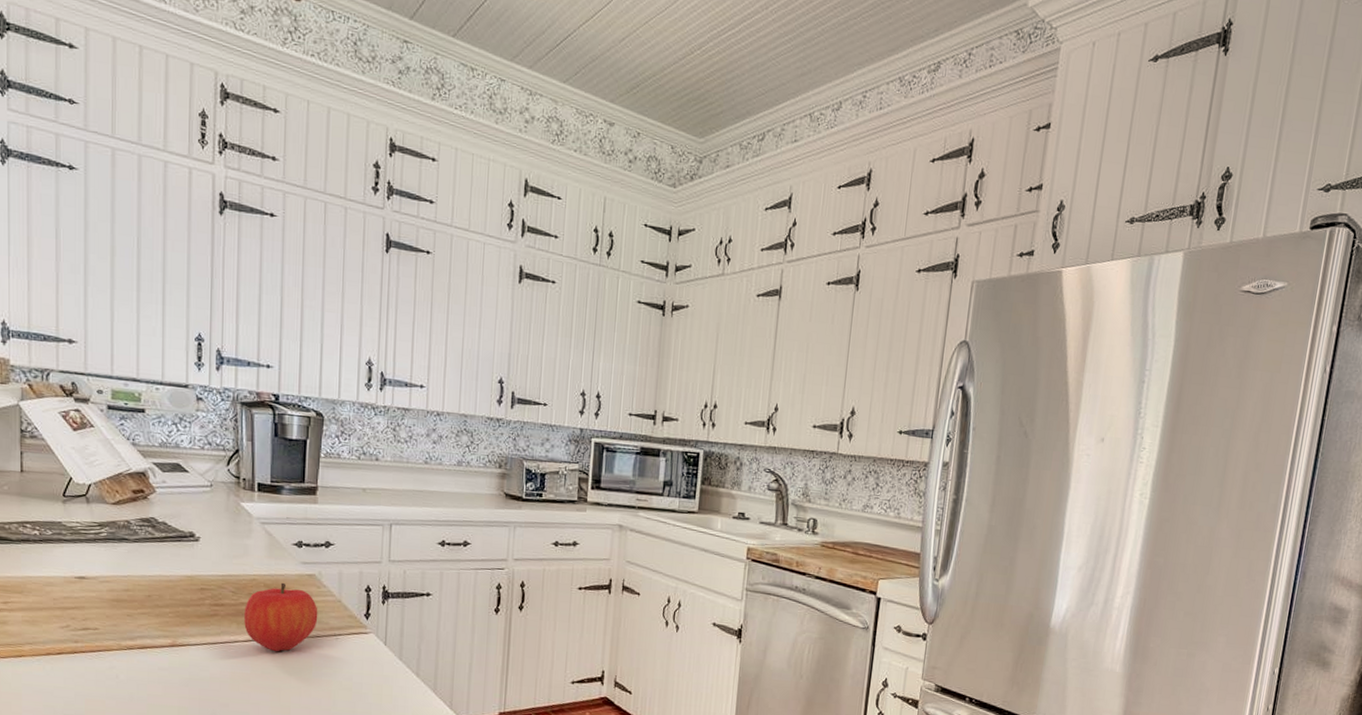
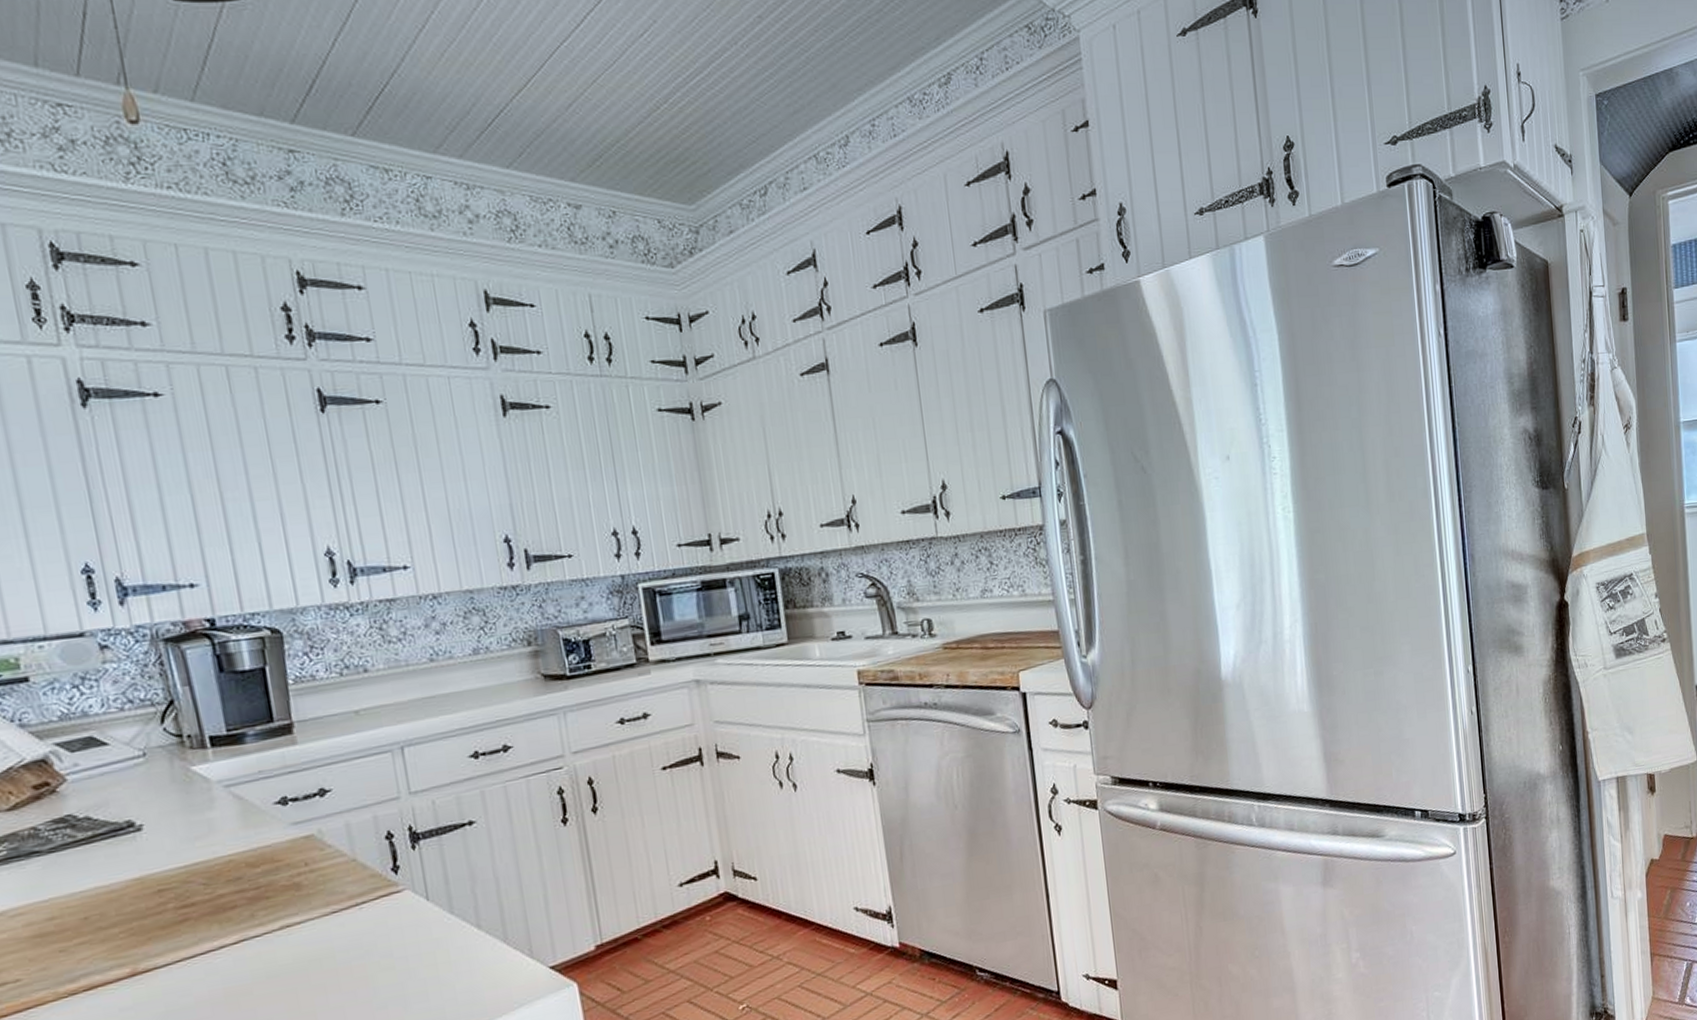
fruit: present [244,582,318,652] -> none [225,855,330,947]

